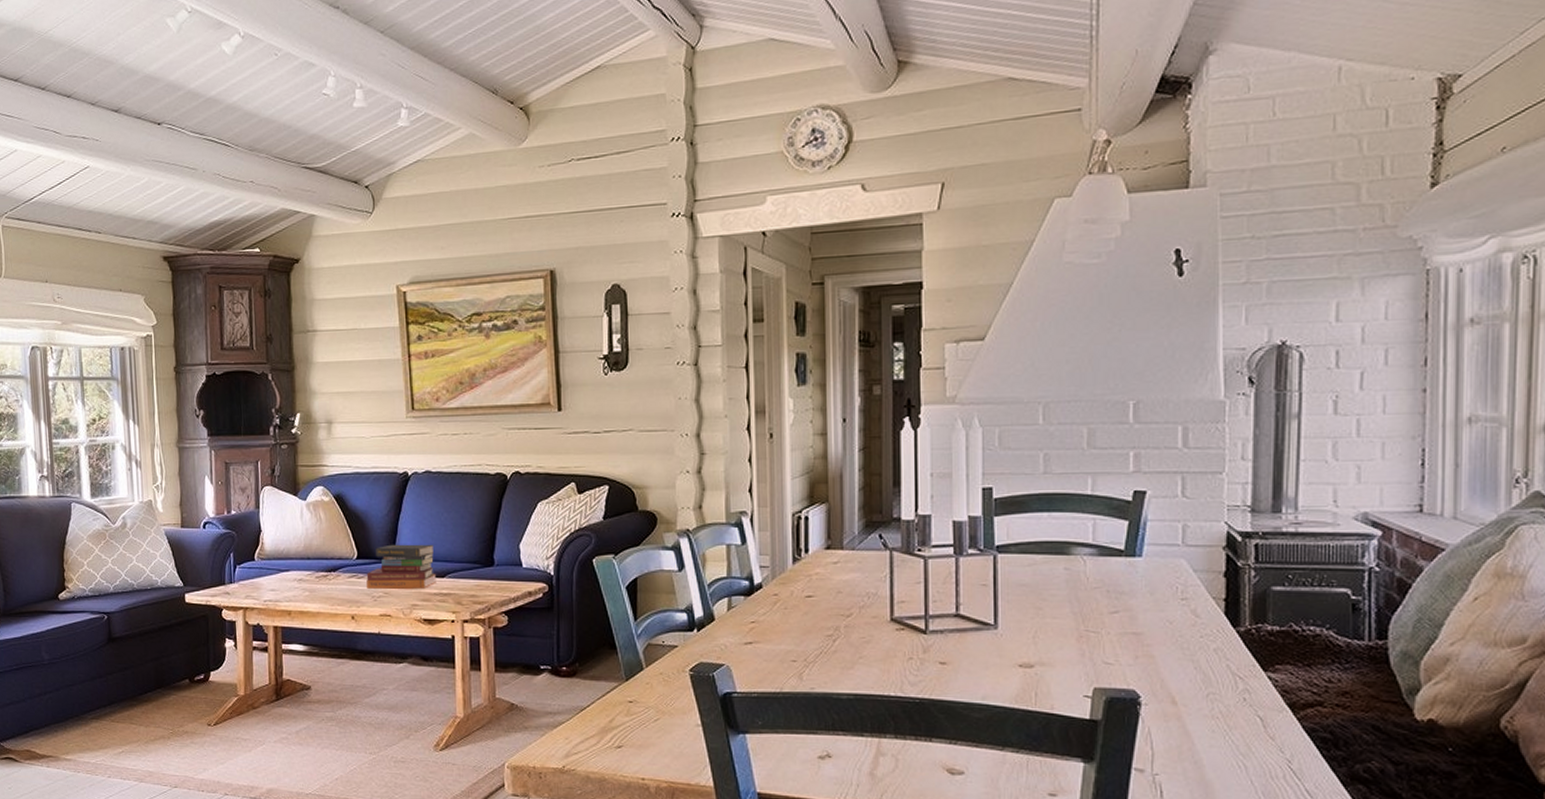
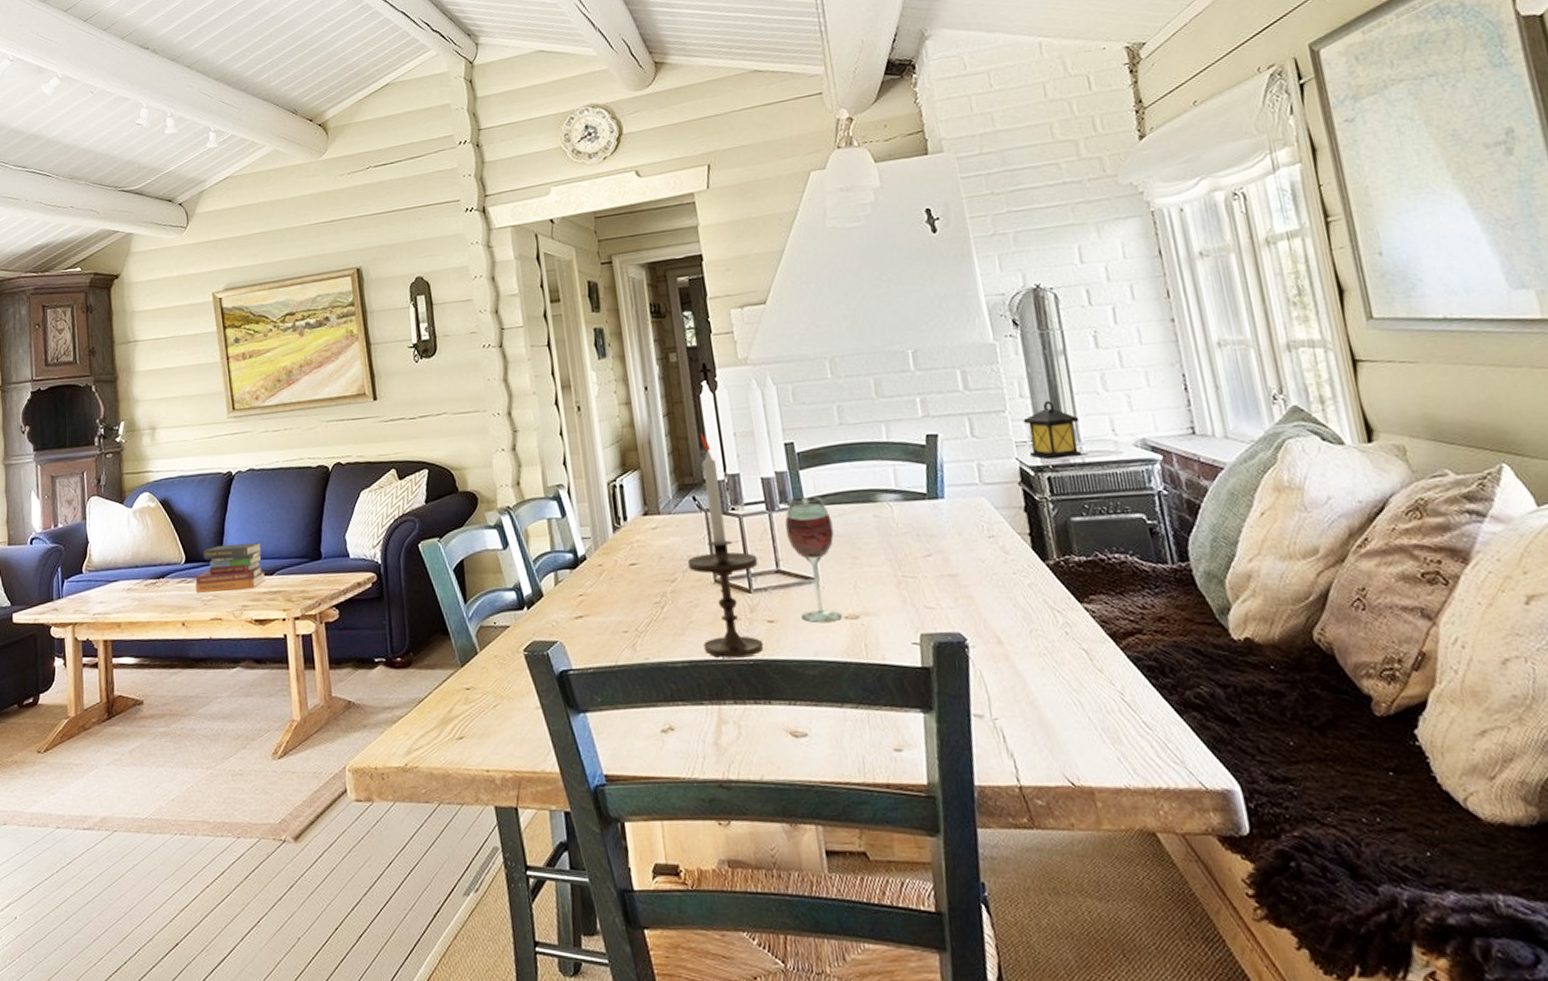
candlestick: none [865,471,938,695] -> present [687,434,764,659]
wineglass: none [970,543,1020,668] -> present [785,496,842,623]
lantern: none [1240,465,1301,526] -> present [1023,400,1082,460]

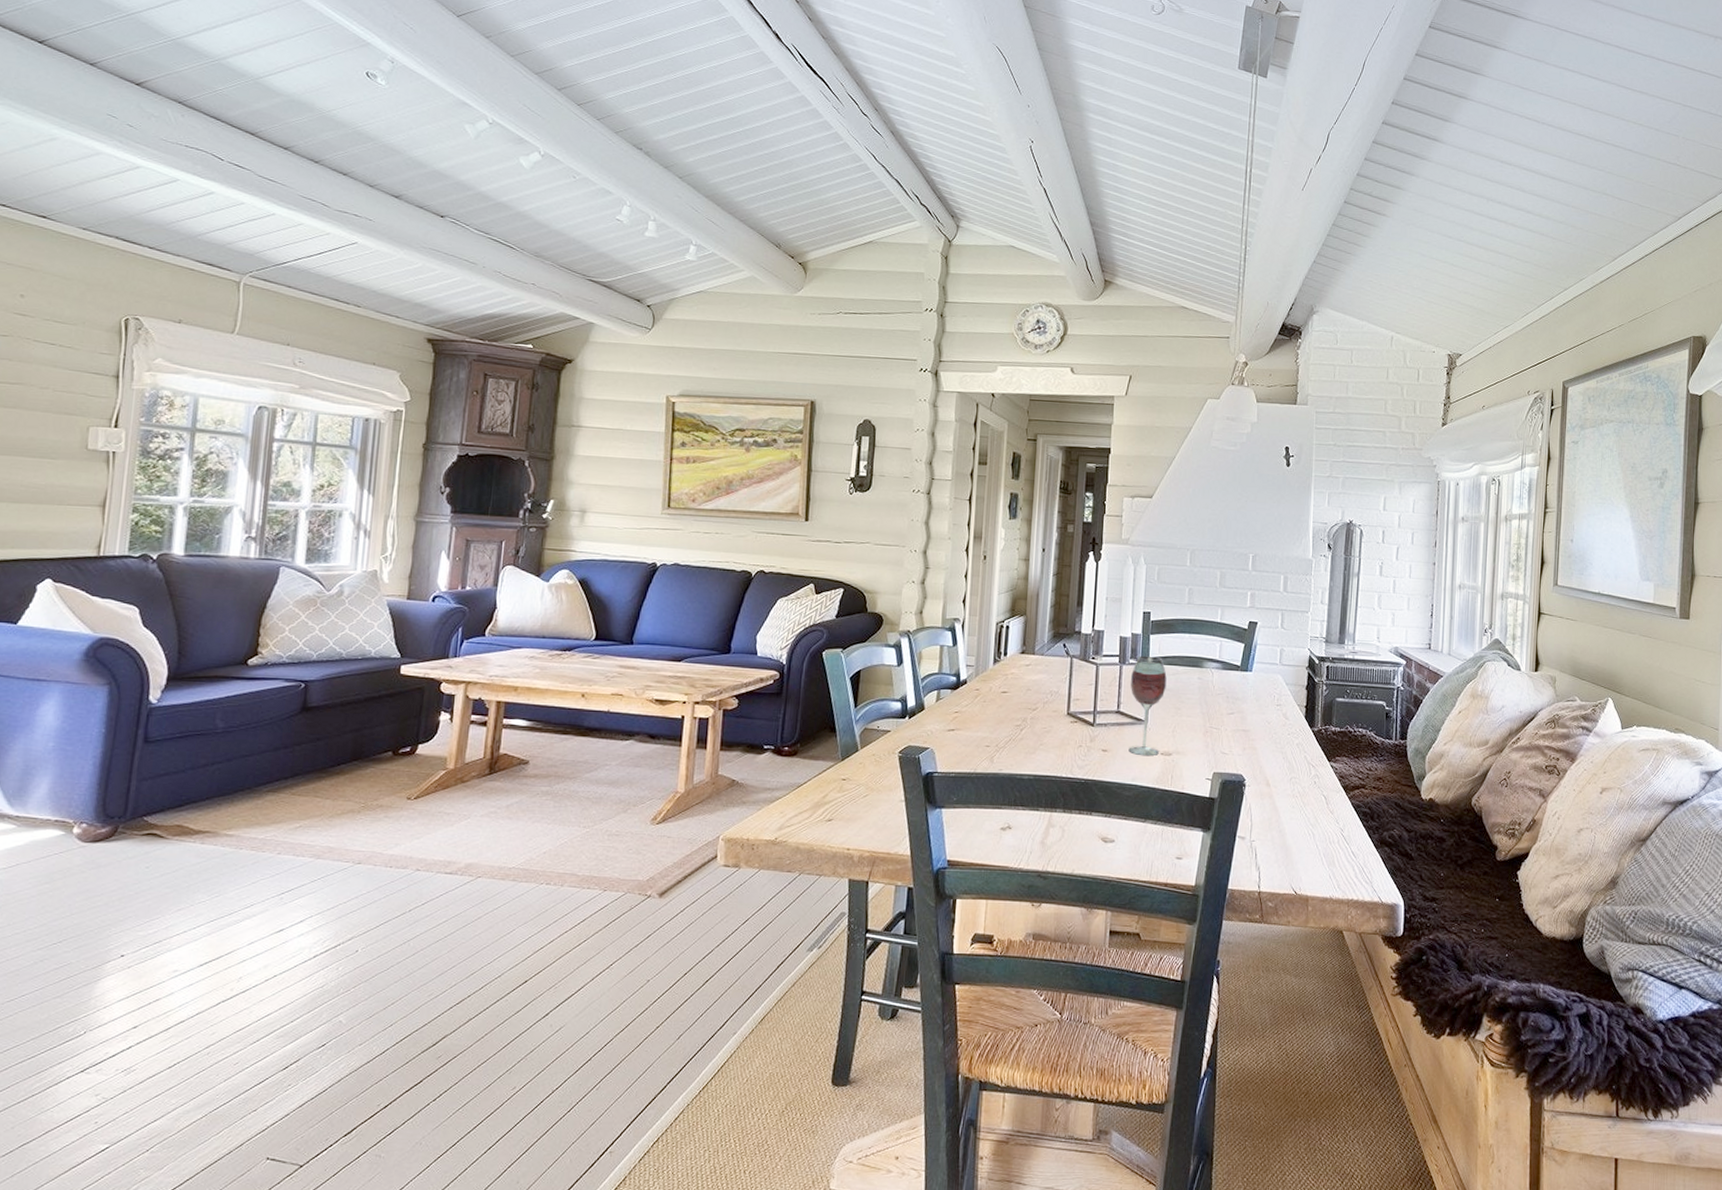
books: present [195,542,265,593] -> none [601,628,673,671]
candlestick: present [687,434,764,659] -> none [1048,594,1104,777]
lantern: present [1023,400,1082,460] -> none [1318,609,1357,654]

